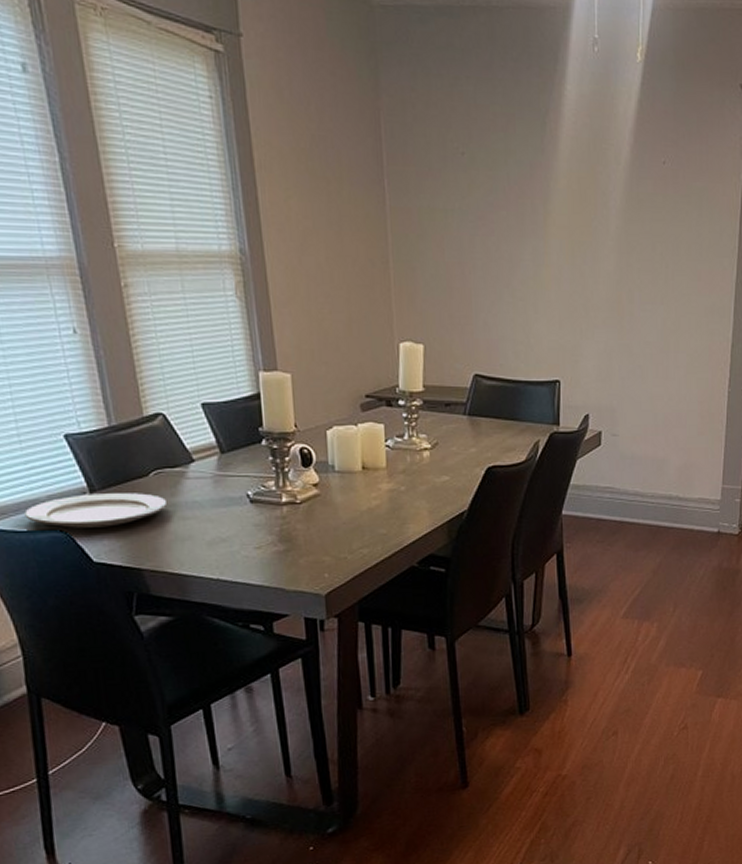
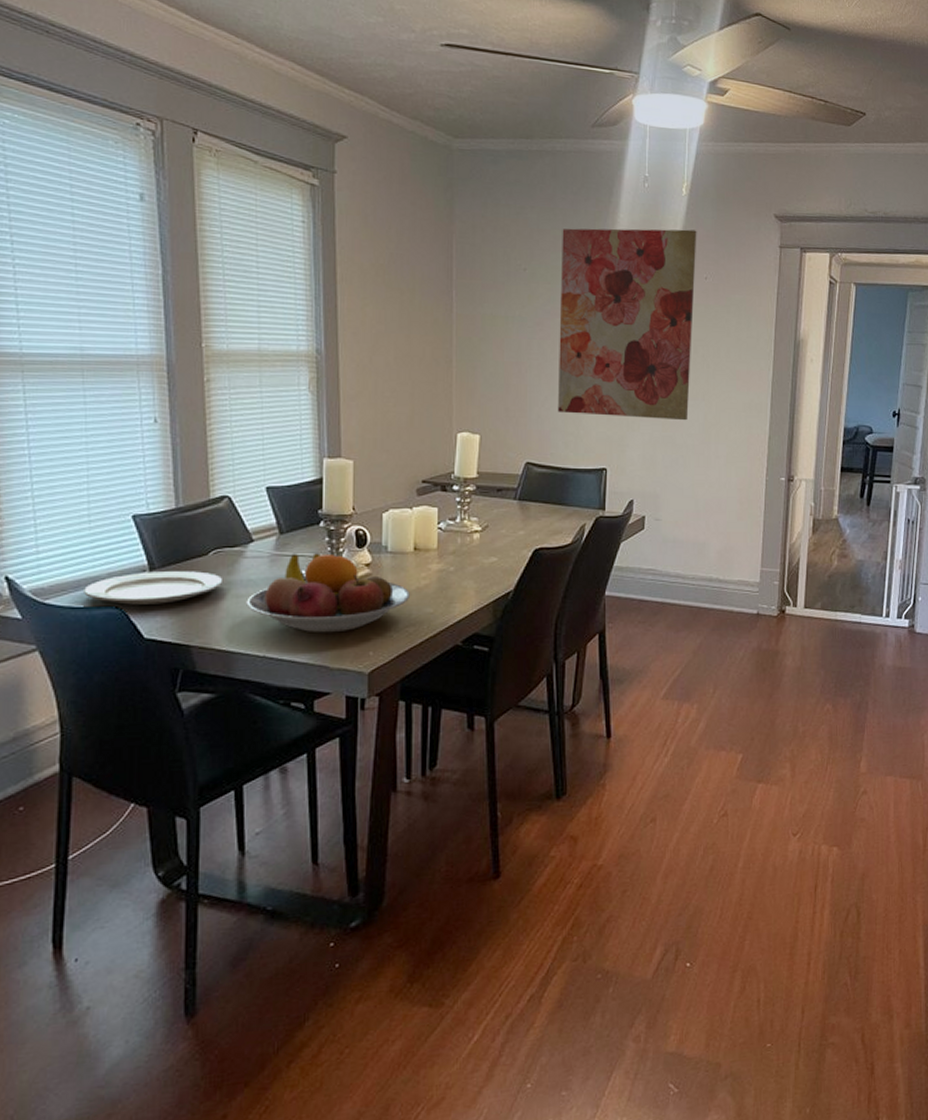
fruit bowl: none [194,473,363,556] -> present [246,553,411,633]
wall art: none [502,103,654,327] -> present [557,228,697,421]

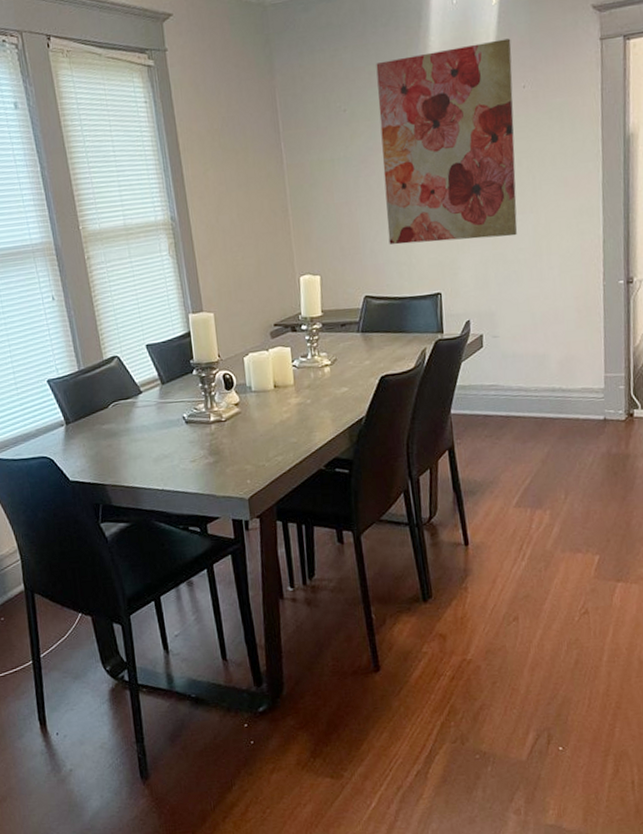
plate: present [84,571,224,605] -> none [21,422,123,455]
fruit bowl: present [246,553,411,633] -> none [143,397,276,467]

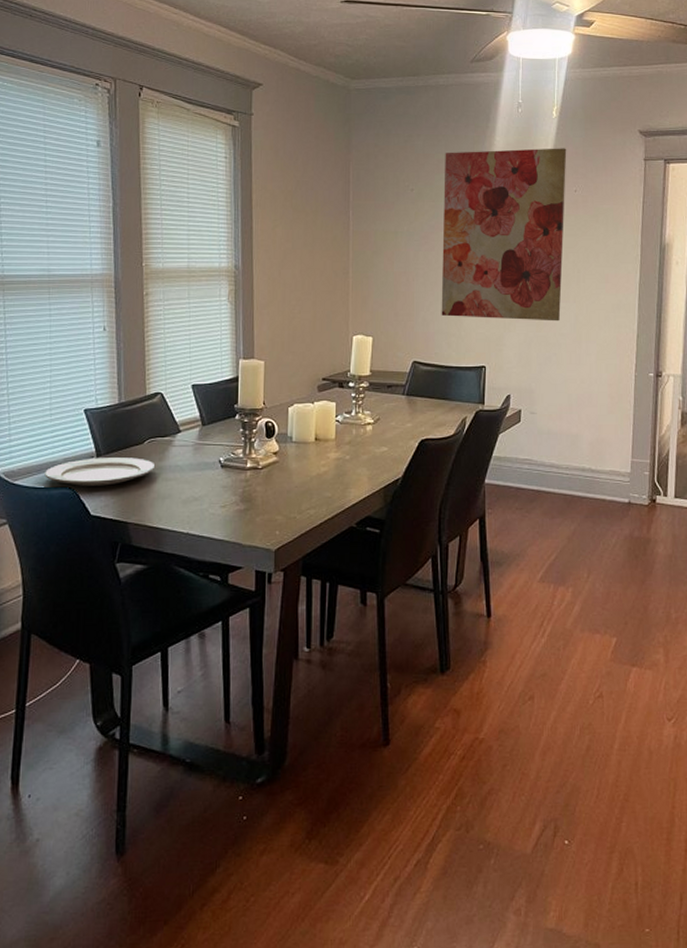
plate: none [21,422,123,455] -> present [44,458,156,486]

